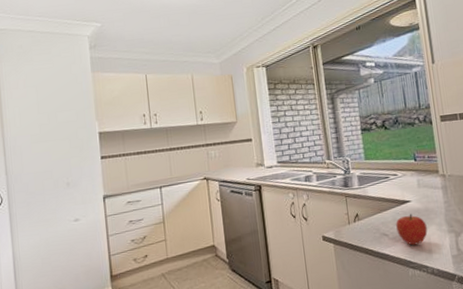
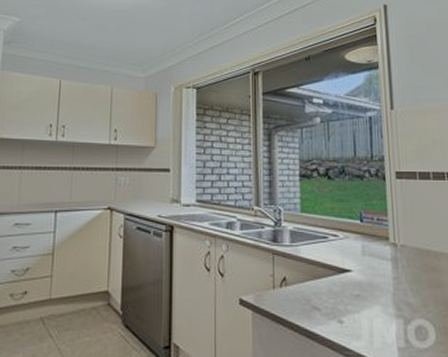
fruit: present [396,213,428,246] -> none [331,286,370,328]

